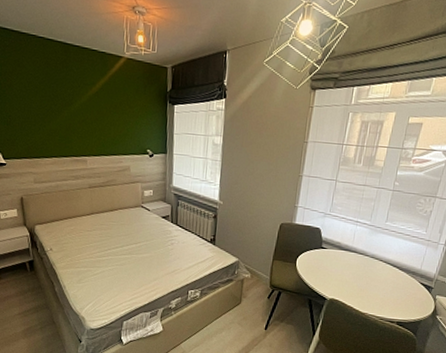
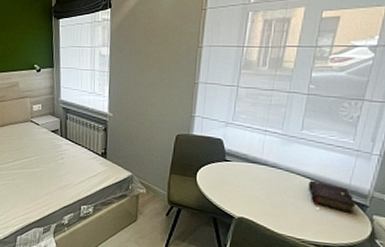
book: none [388,266,424,294] -> present [308,180,356,213]

